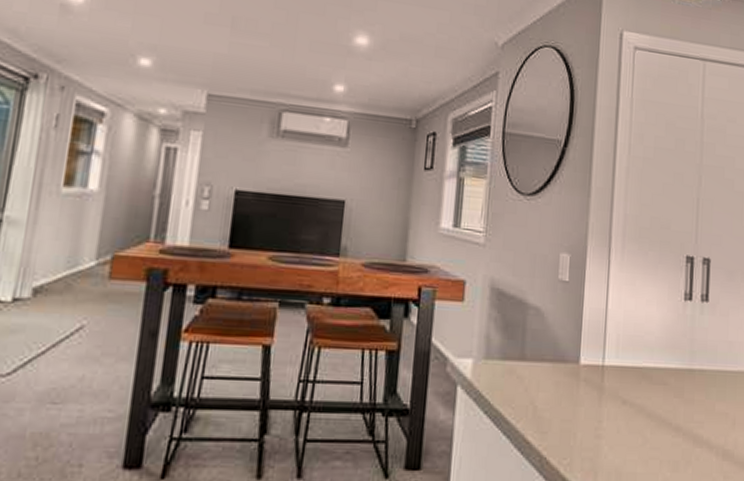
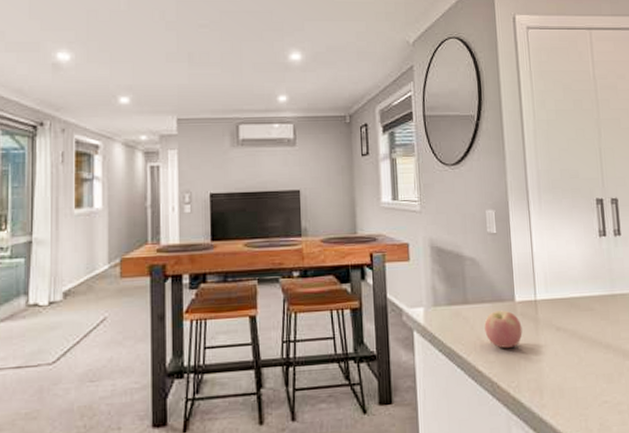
apple: none [540,372,584,418] -> present [484,310,523,348]

